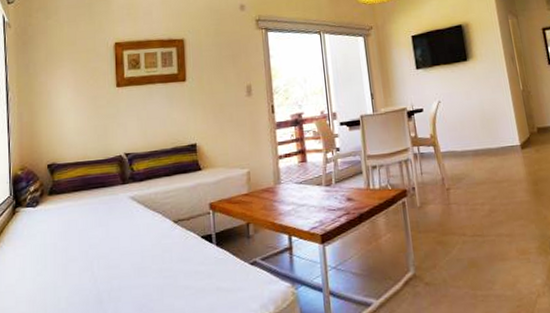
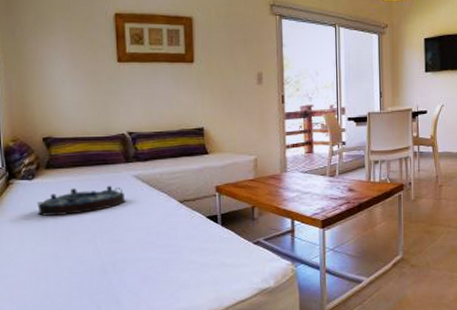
serving tray: none [39,208,122,244] -> present [37,185,126,216]

